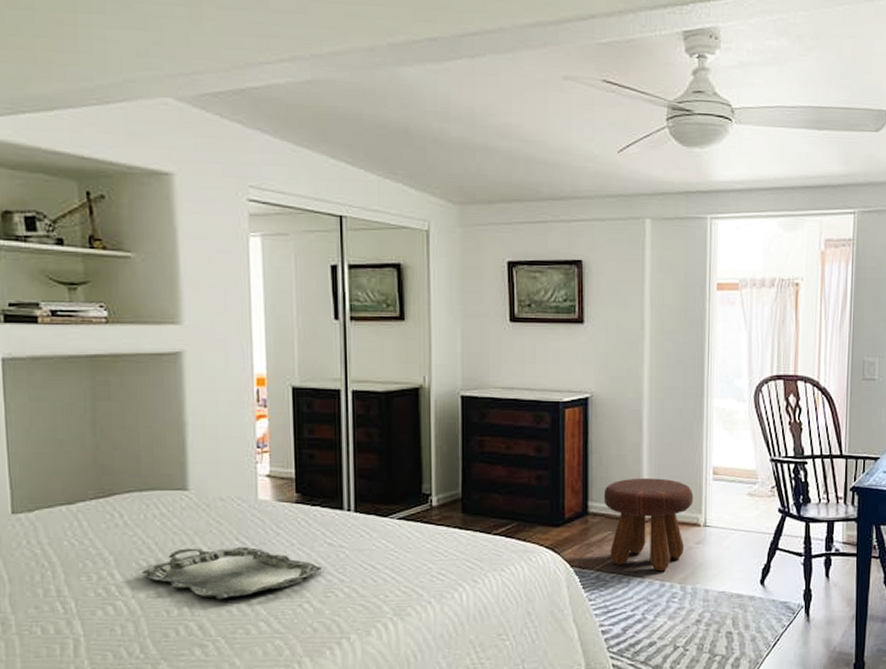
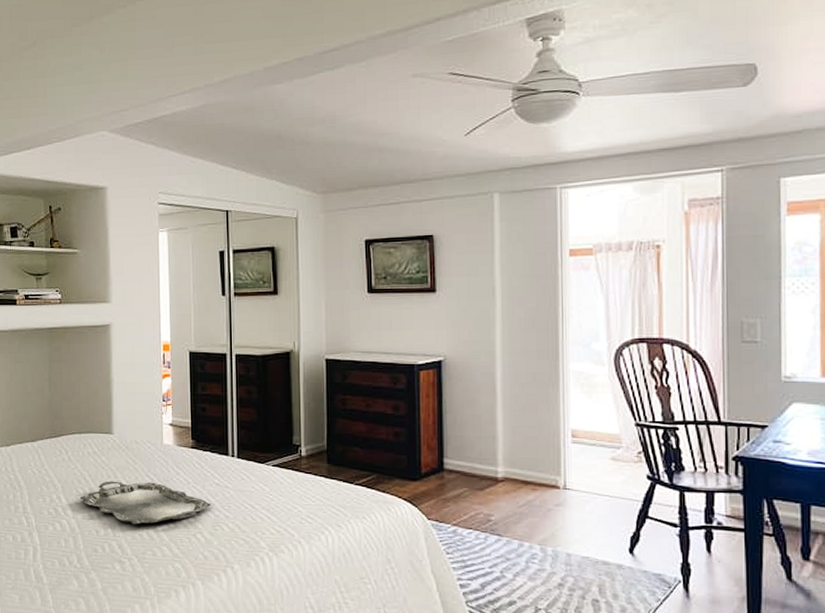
footstool: present [603,478,694,572] -> none [458,438,552,531]

